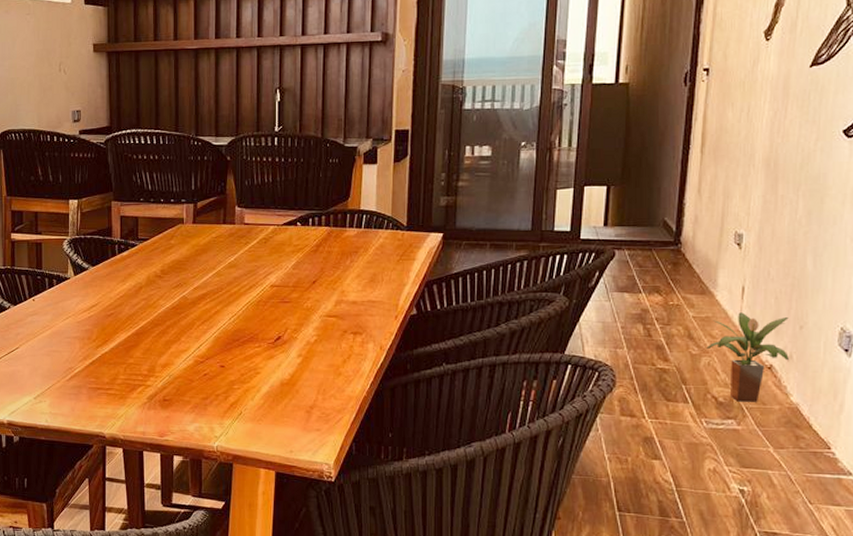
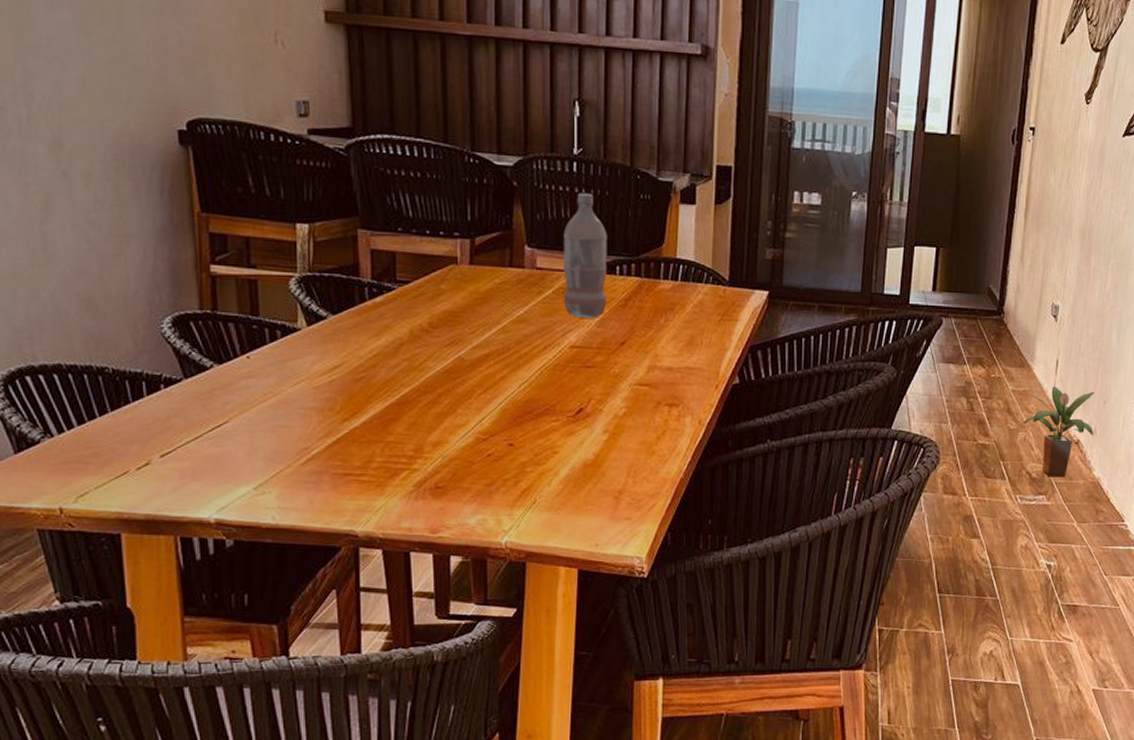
water bottle: none [265,161,302,262] -> present [562,192,608,318]

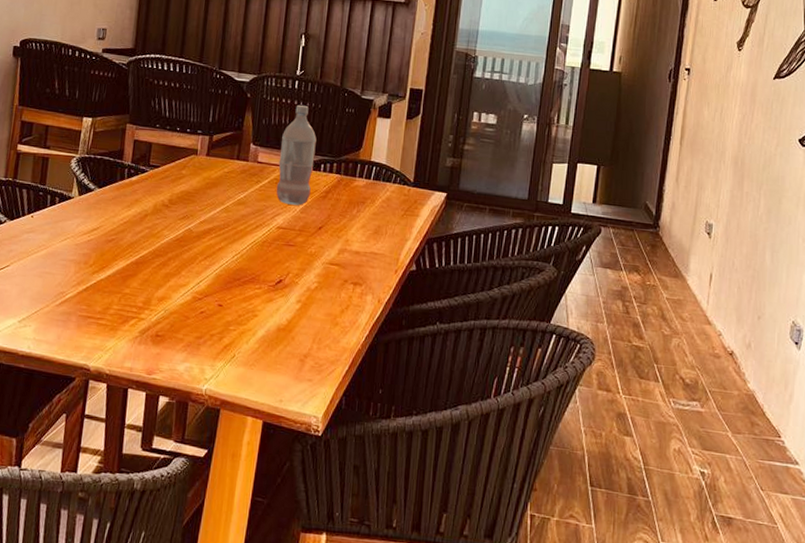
potted plant: present [1023,386,1095,477] -> none [677,298,749,386]

